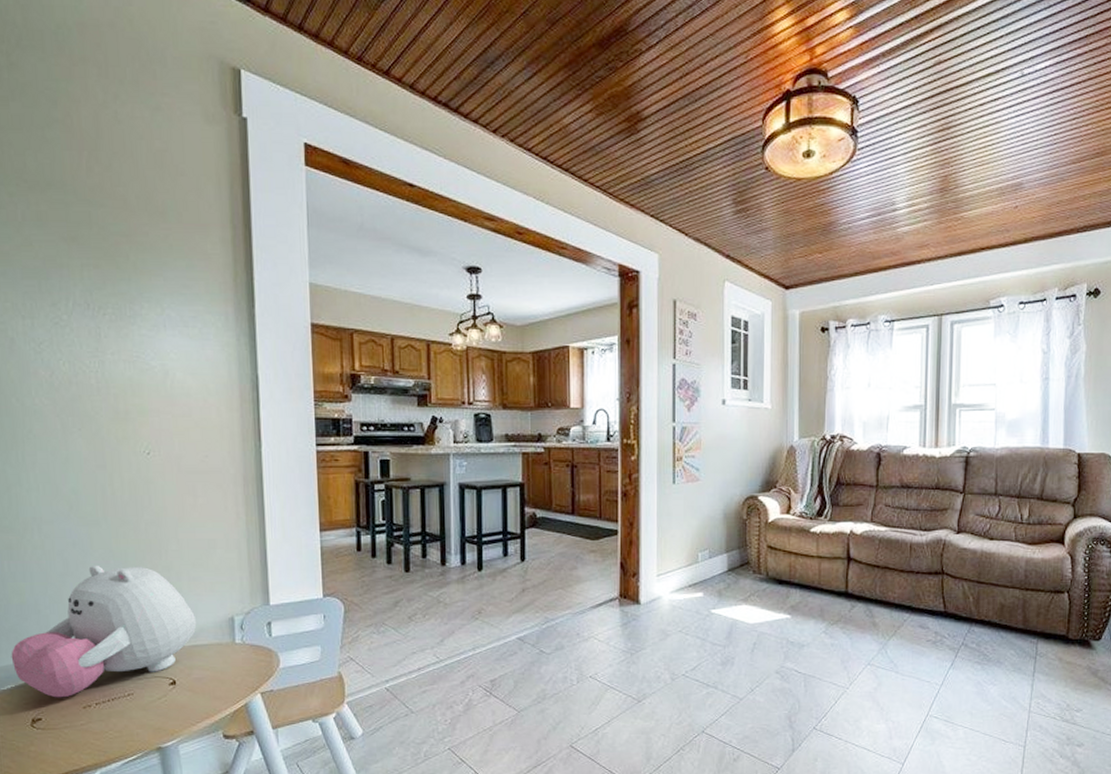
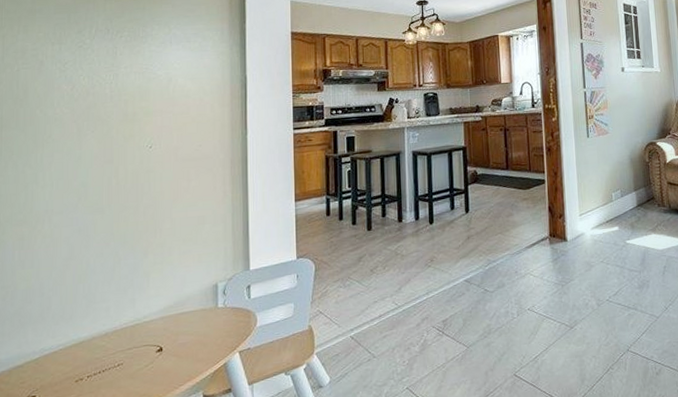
plush toy: present [11,565,197,698] -> none [13,245,184,375]

